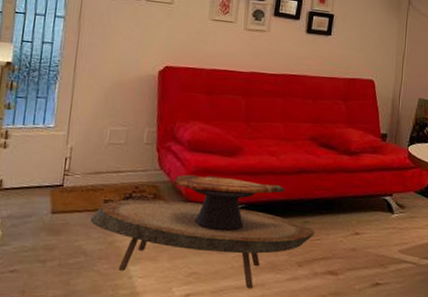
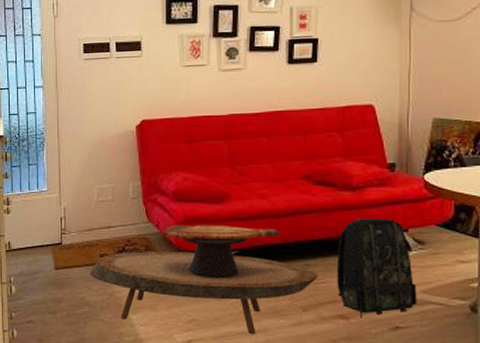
backpack: none [330,181,396,275] -> present [336,218,417,318]

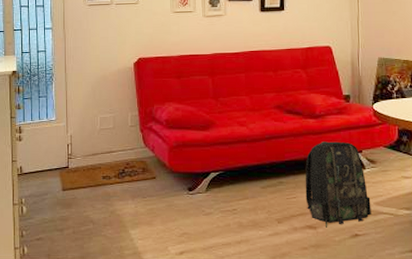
coffee table: present [90,251,318,335] -> none [93,173,290,245]
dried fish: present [163,224,279,279] -> none [157,149,257,196]

